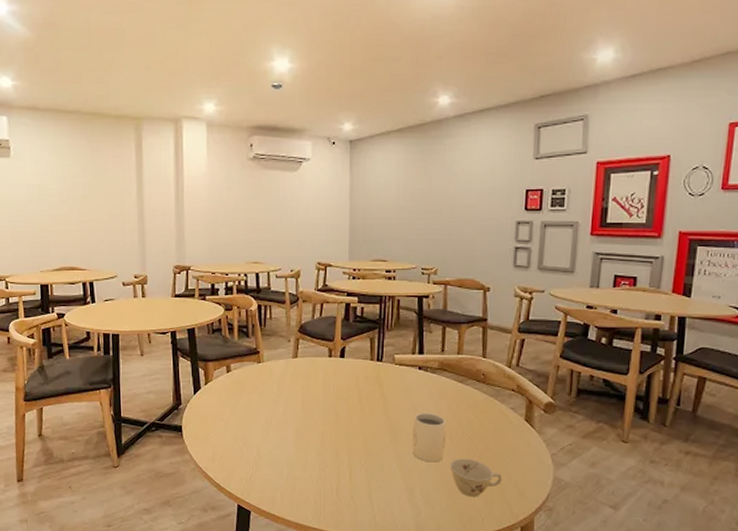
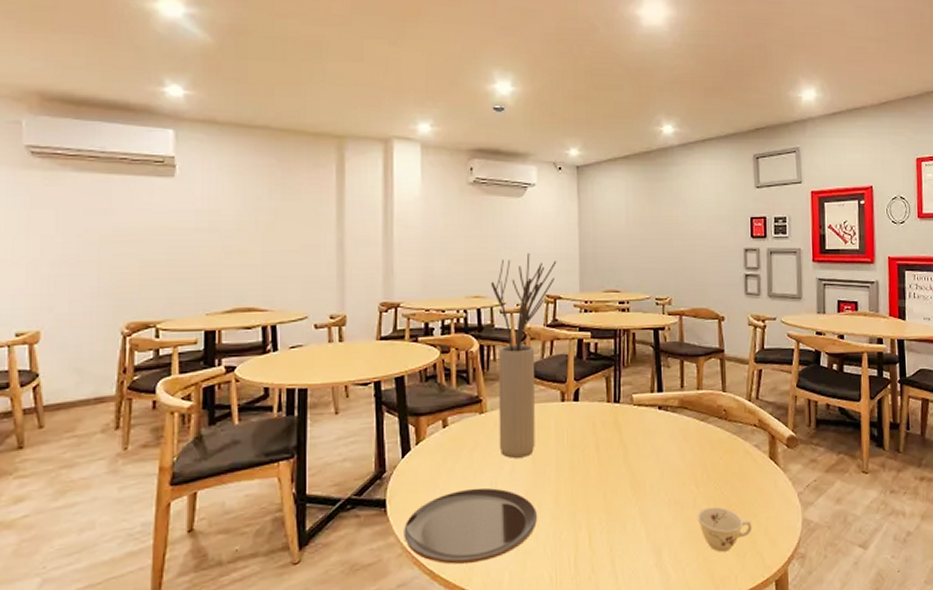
plate: none [196,423,306,482] -> present [404,487,538,565]
vase: none [268,224,328,402] -> present [490,254,557,458]
mug: present [412,412,447,462] -> none [656,457,692,516]

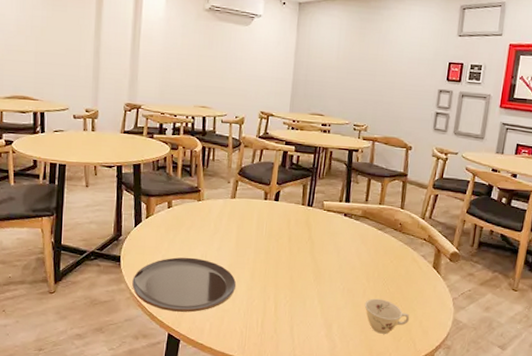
vase: present [490,254,557,458] -> none [211,75,273,239]

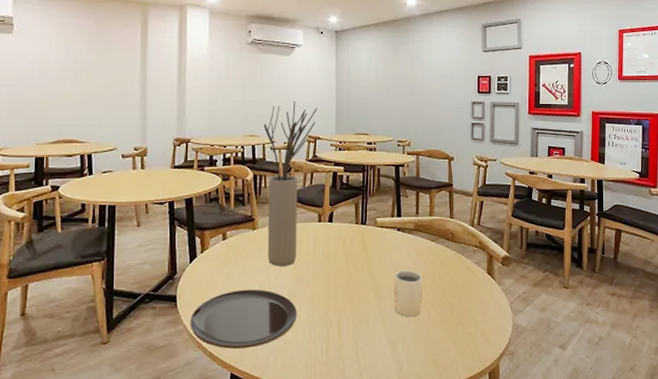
vase: none [211,75,273,239] -> present [263,102,318,266]
mug: none [333,255,365,301] -> present [394,270,423,317]
teacup: present [364,298,410,334] -> none [426,311,472,348]

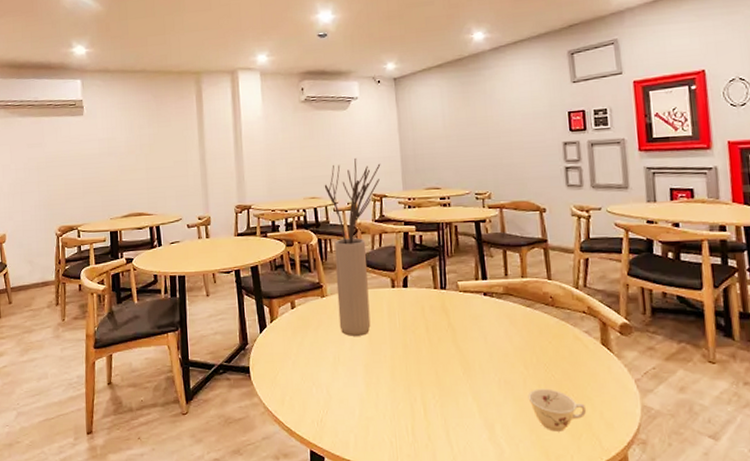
plate: present [190,289,298,349] -> none [265,360,377,424]
mug: present [394,270,423,317] -> none [484,340,522,395]
teacup: none [426,311,472,348] -> present [527,388,587,432]

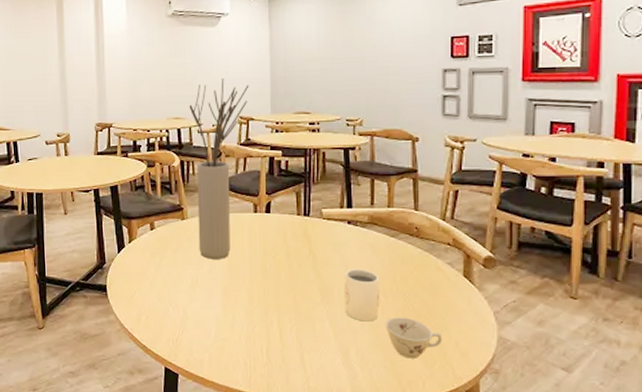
mug: none [484,340,522,395] -> present [344,268,380,322]

